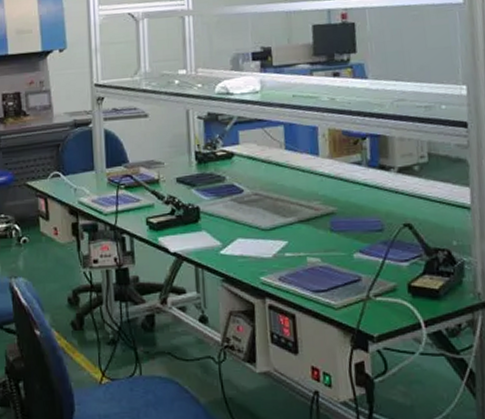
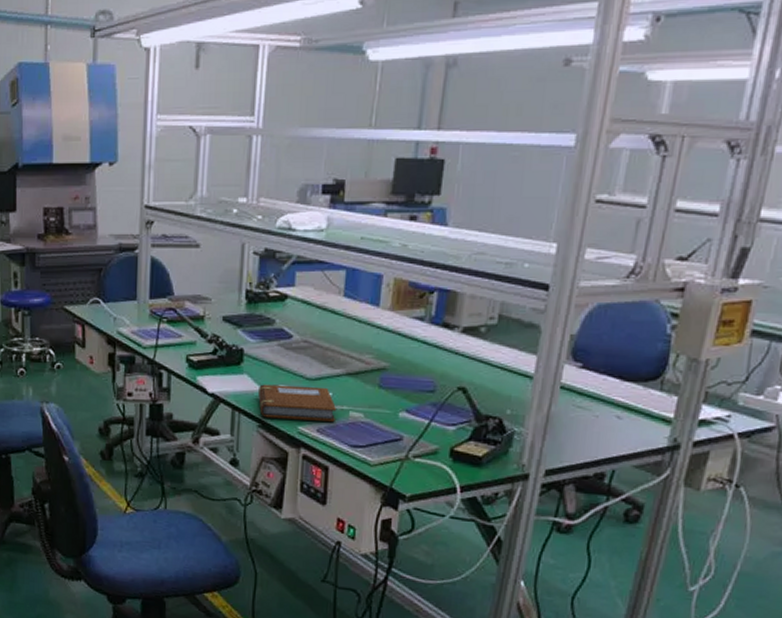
notebook: none [218,236,295,272] -> present [258,384,337,422]

